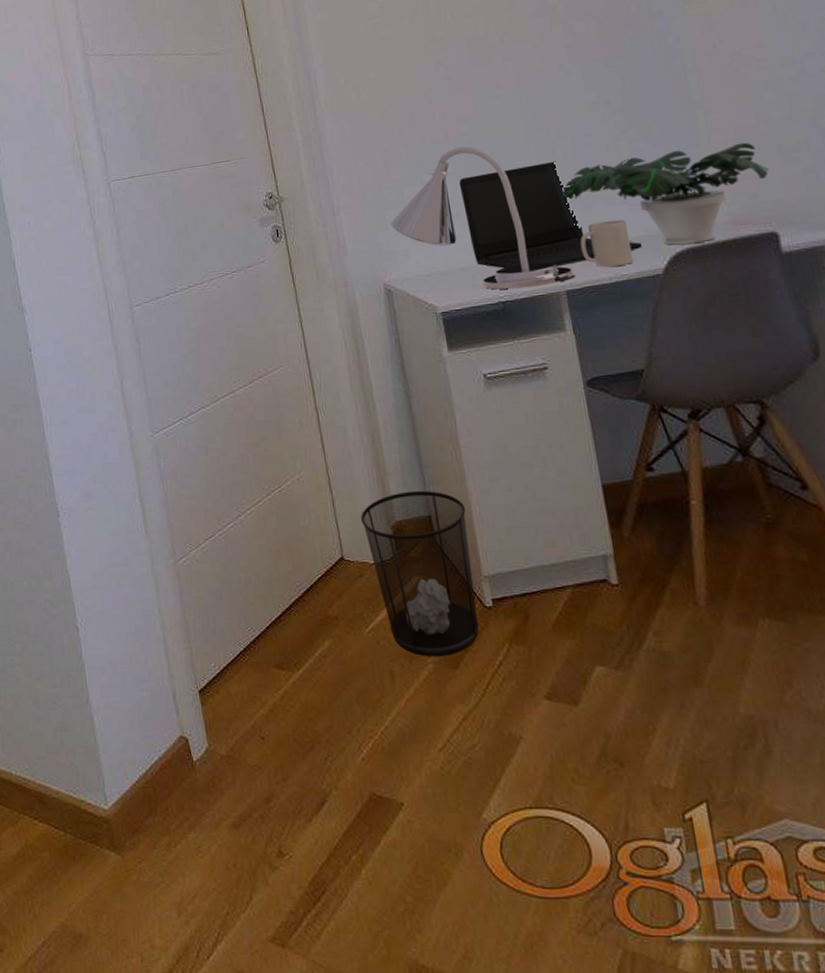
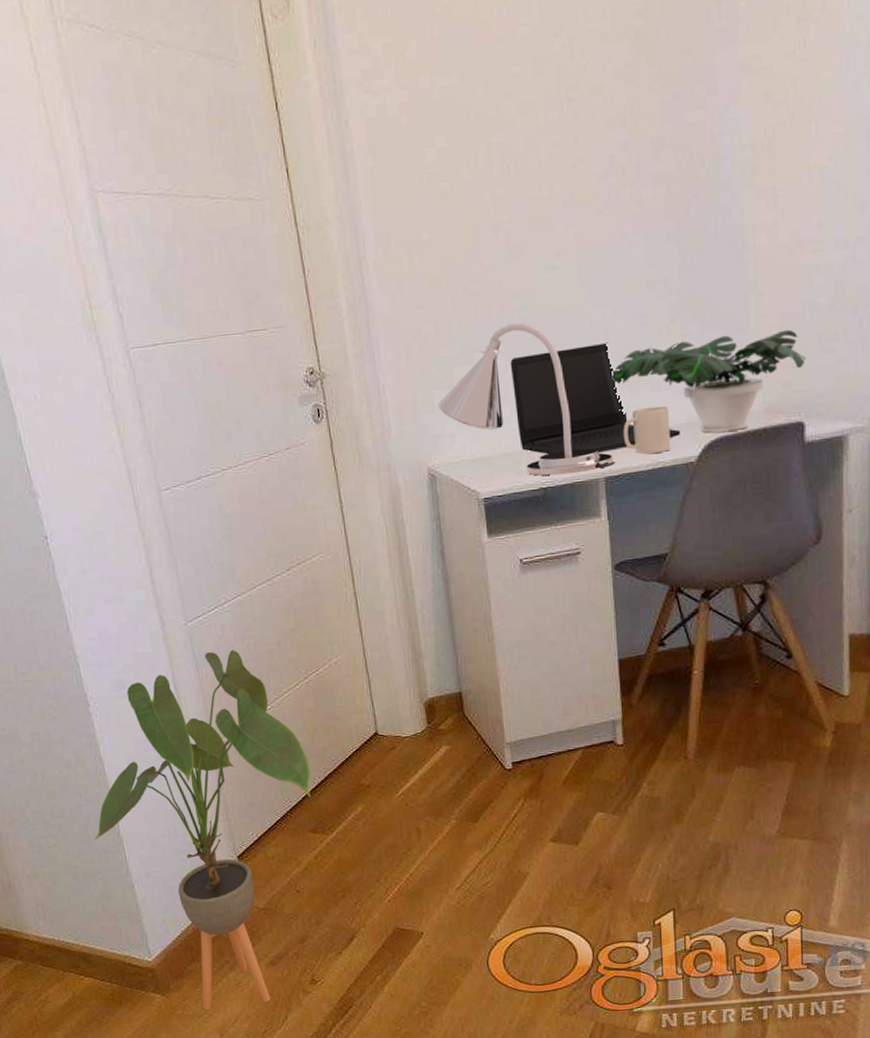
house plant: none [56,462,275,878] -> present [94,649,311,1010]
waste bin: present [361,490,479,656] -> none [395,669,499,814]

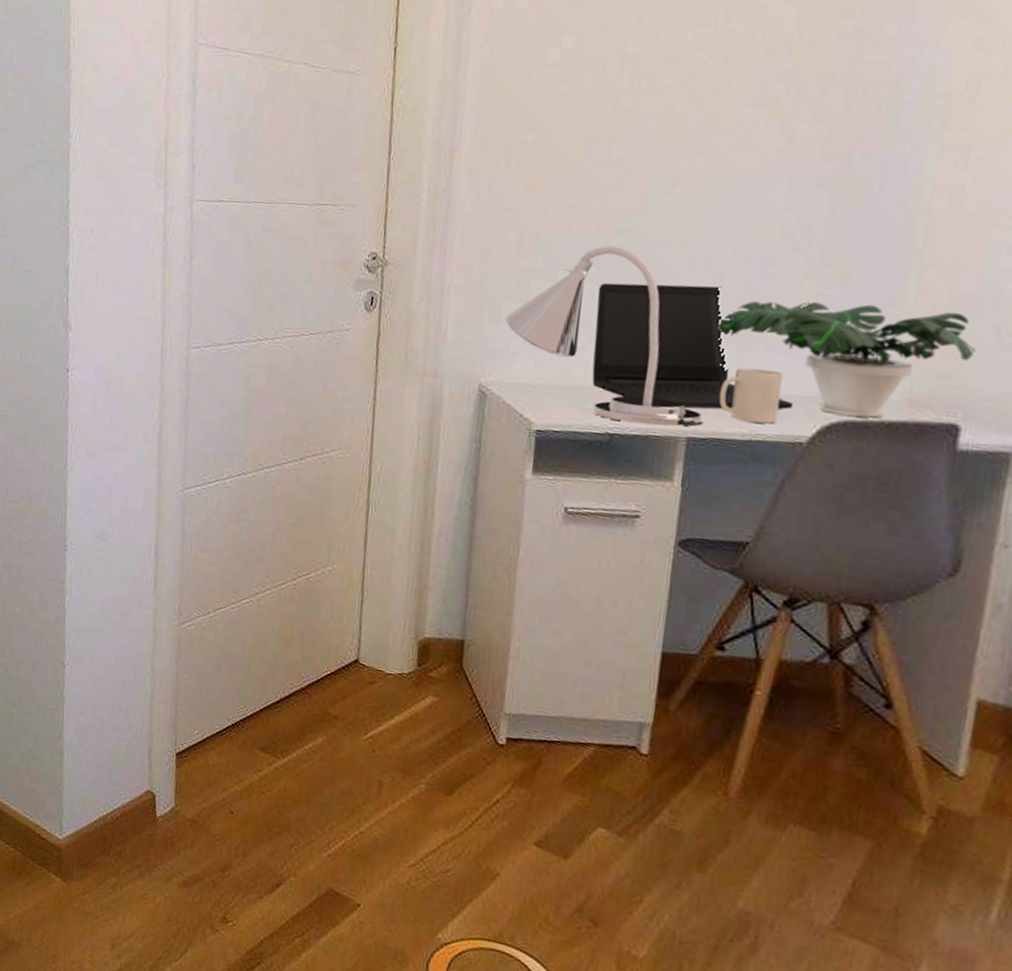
house plant: present [94,649,311,1010] -> none [36,525,276,927]

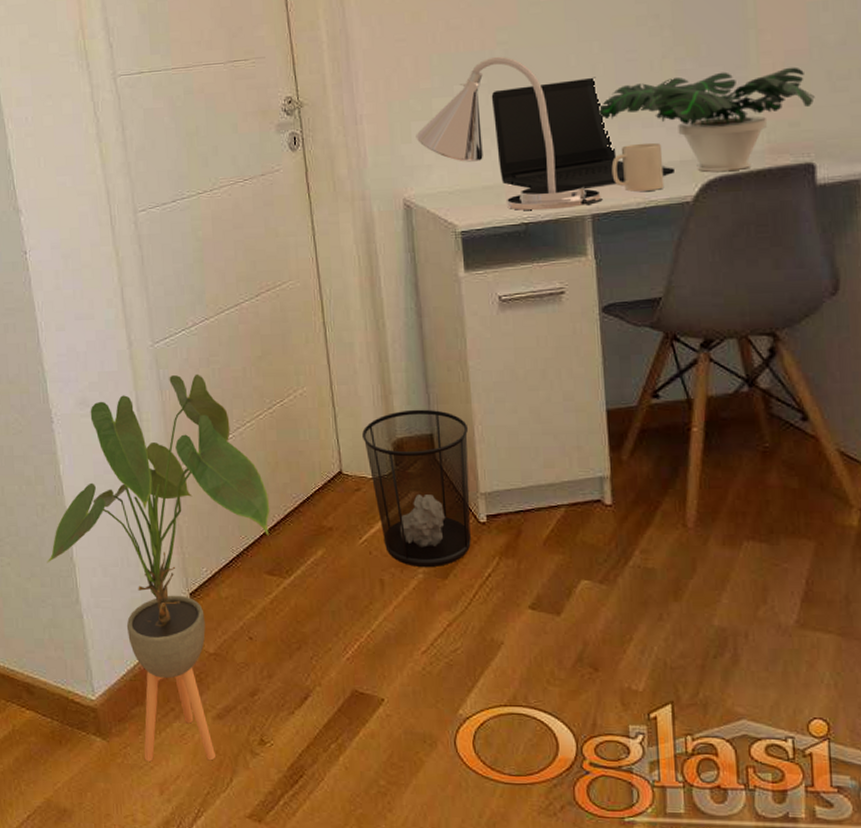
house plant: none [36,525,276,927] -> present [47,373,270,761]
waste bin: none [387,609,505,781] -> present [362,409,471,567]

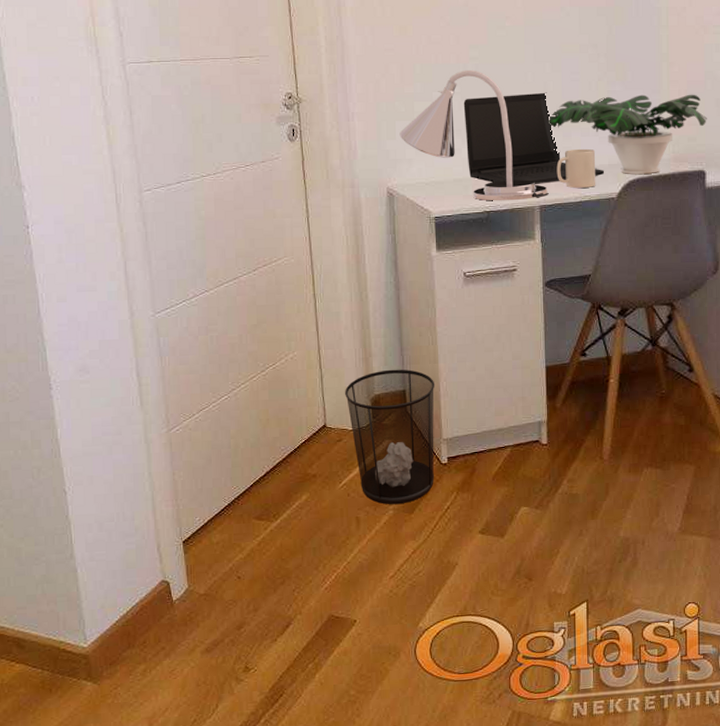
house plant: present [47,373,270,761] -> none [41,341,261,699]

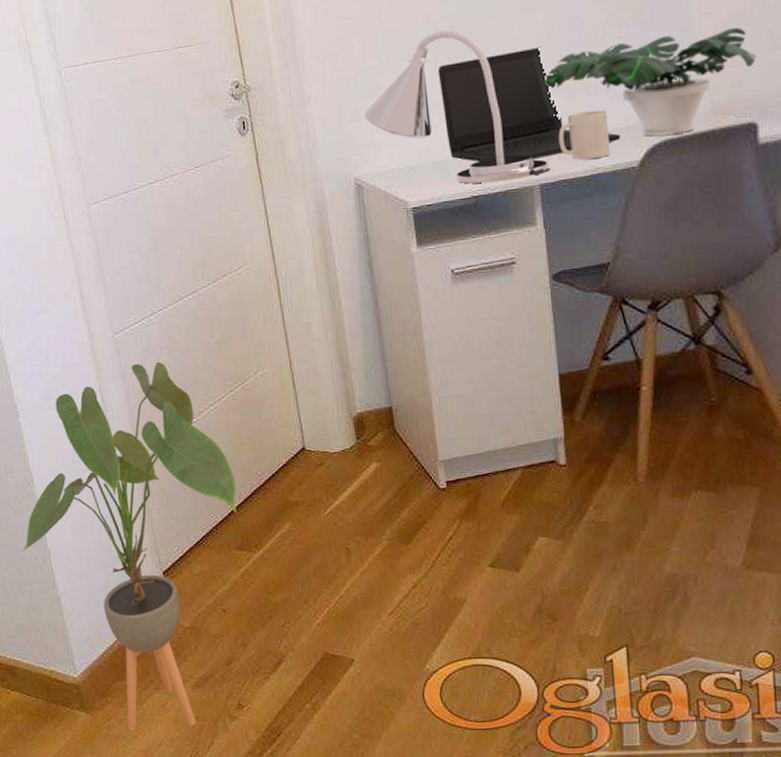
house plant: none [41,341,261,699] -> present [22,361,237,731]
waste bin: present [345,369,435,504] -> none [323,383,432,534]

